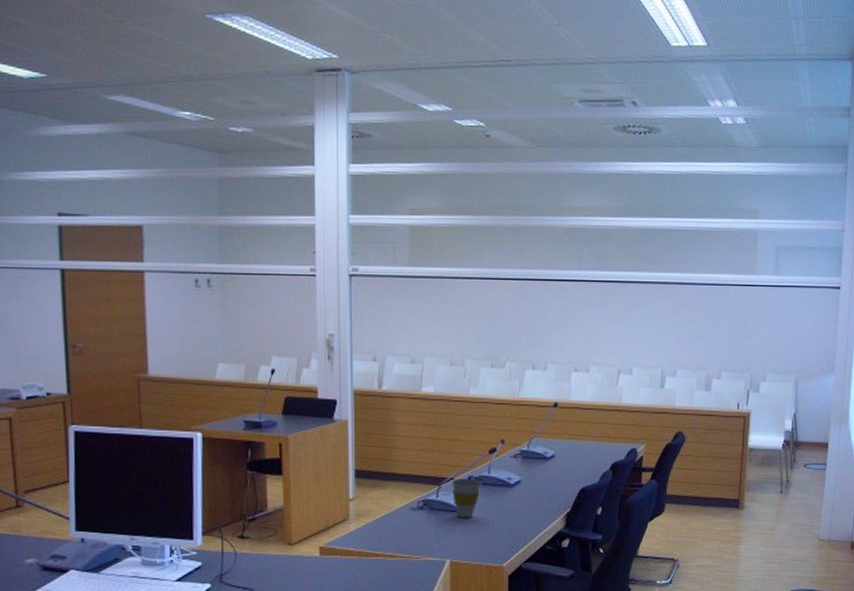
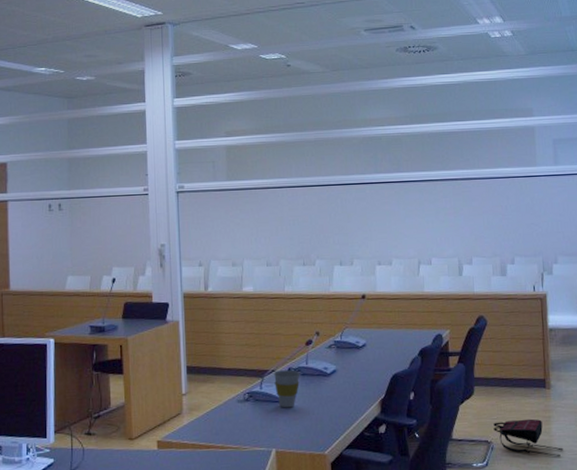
backpack: none [681,538,750,577] -> present [493,418,564,457]

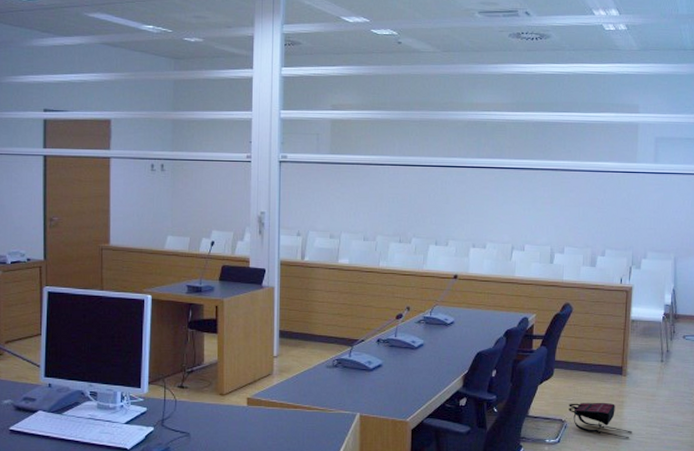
cup: present [274,369,300,408] -> none [363,341,389,376]

